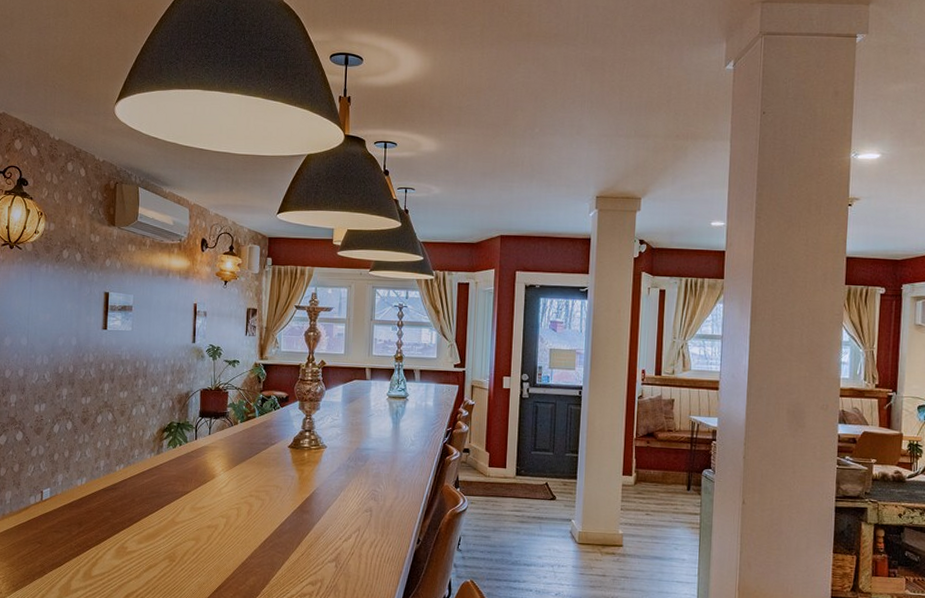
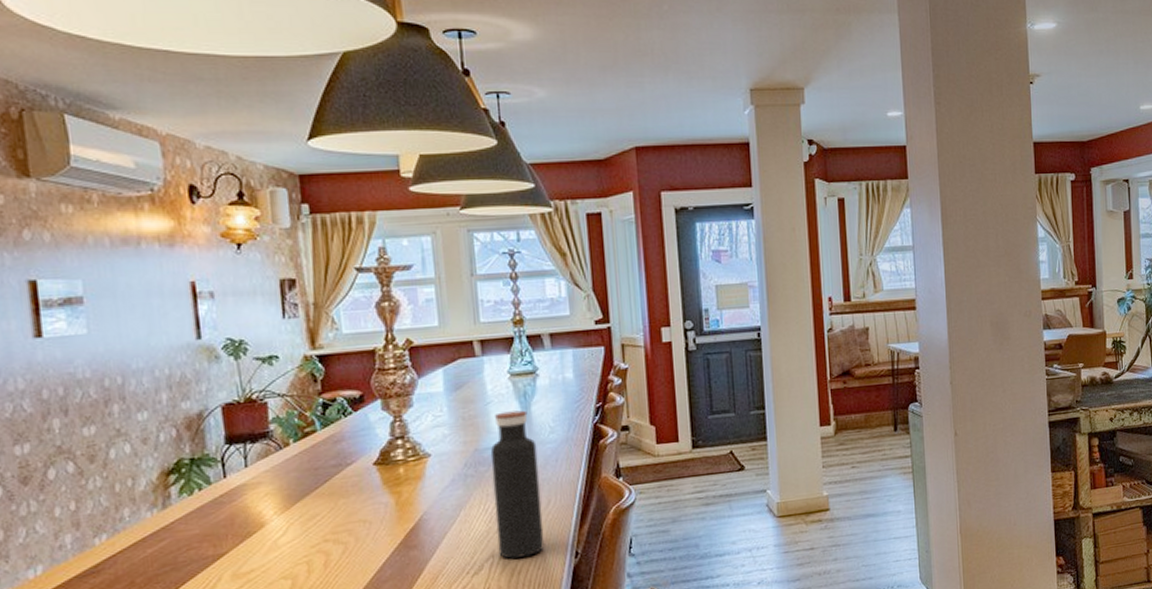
water bottle: none [363,423,400,535] -> present [490,410,545,559]

